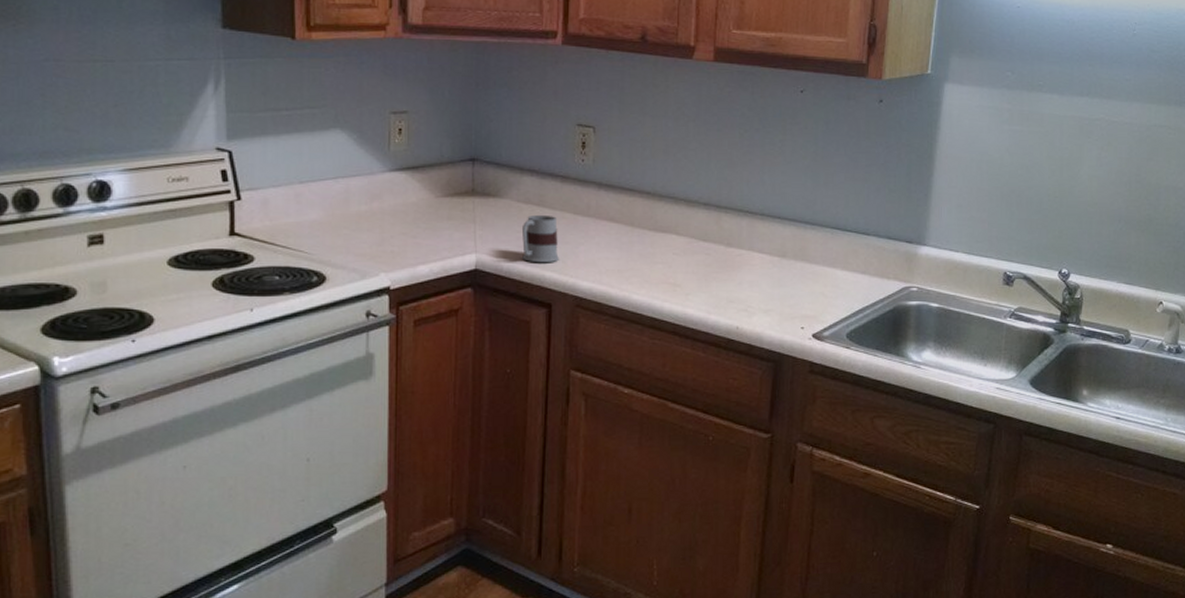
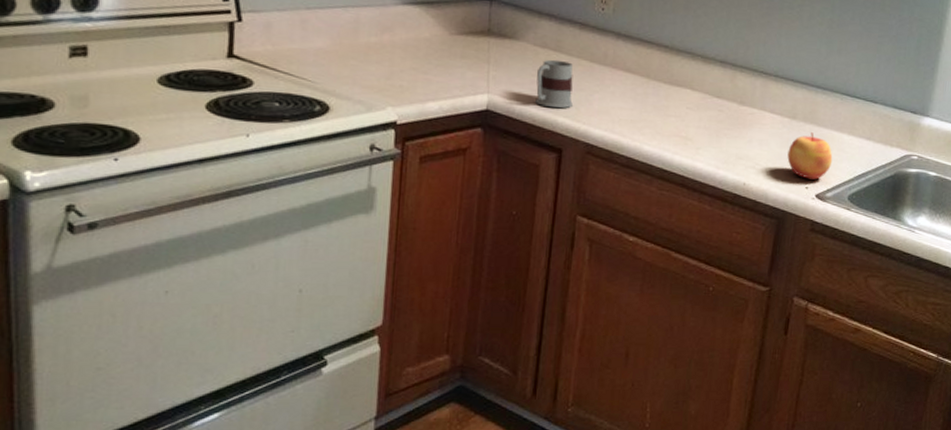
apple: none [780,270,827,319] -> present [787,132,833,180]

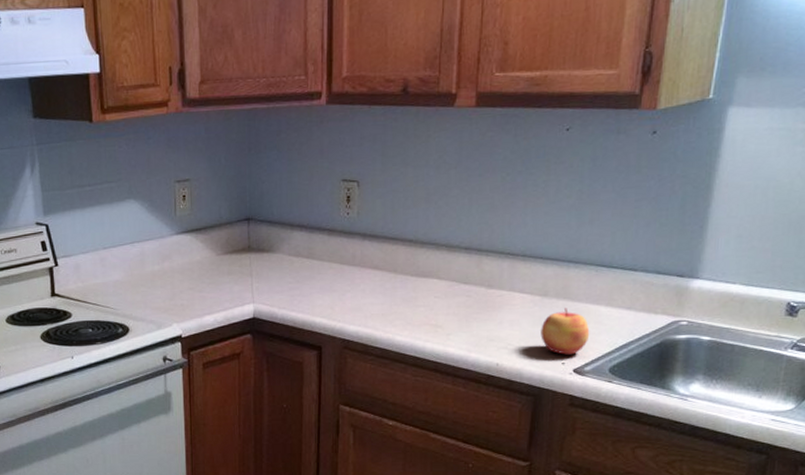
mug: present [535,59,573,109] -> none [294,266,327,310]

